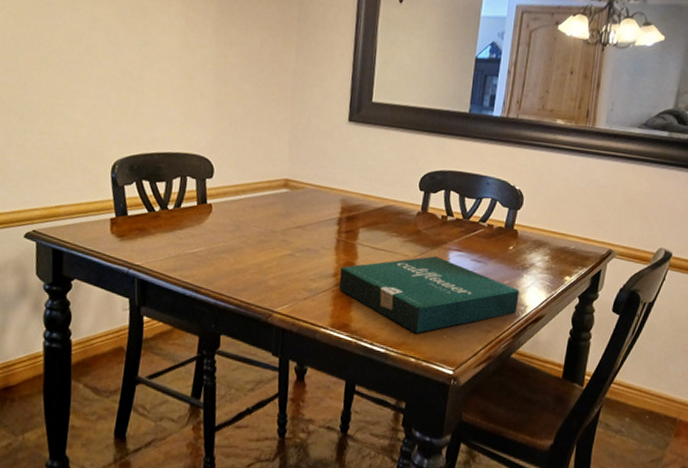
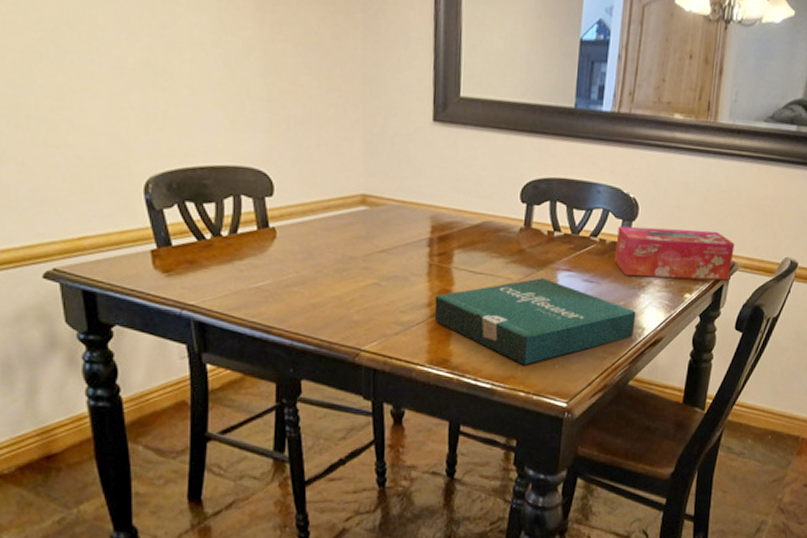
tissue box: none [501,213,612,266] -> present [614,226,735,281]

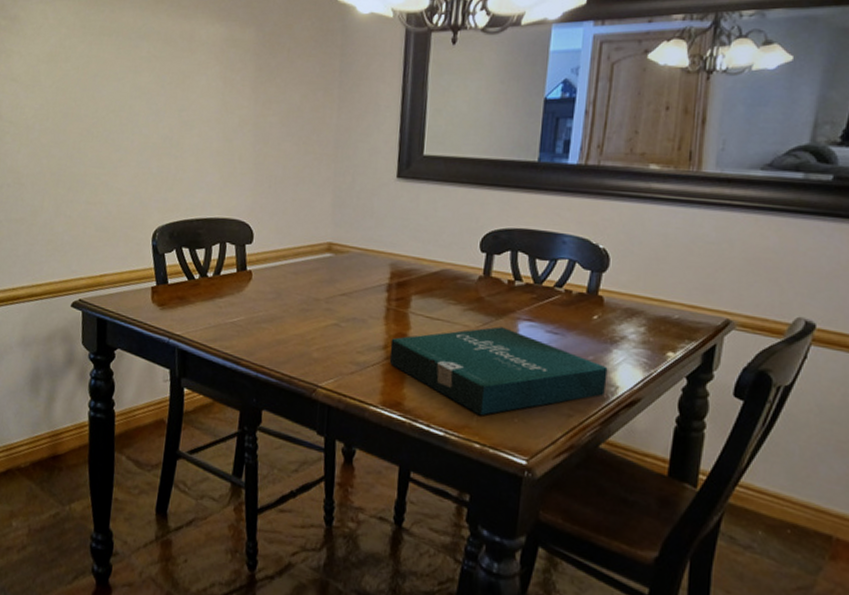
tissue box: present [614,226,735,281] -> none [582,277,729,340]

